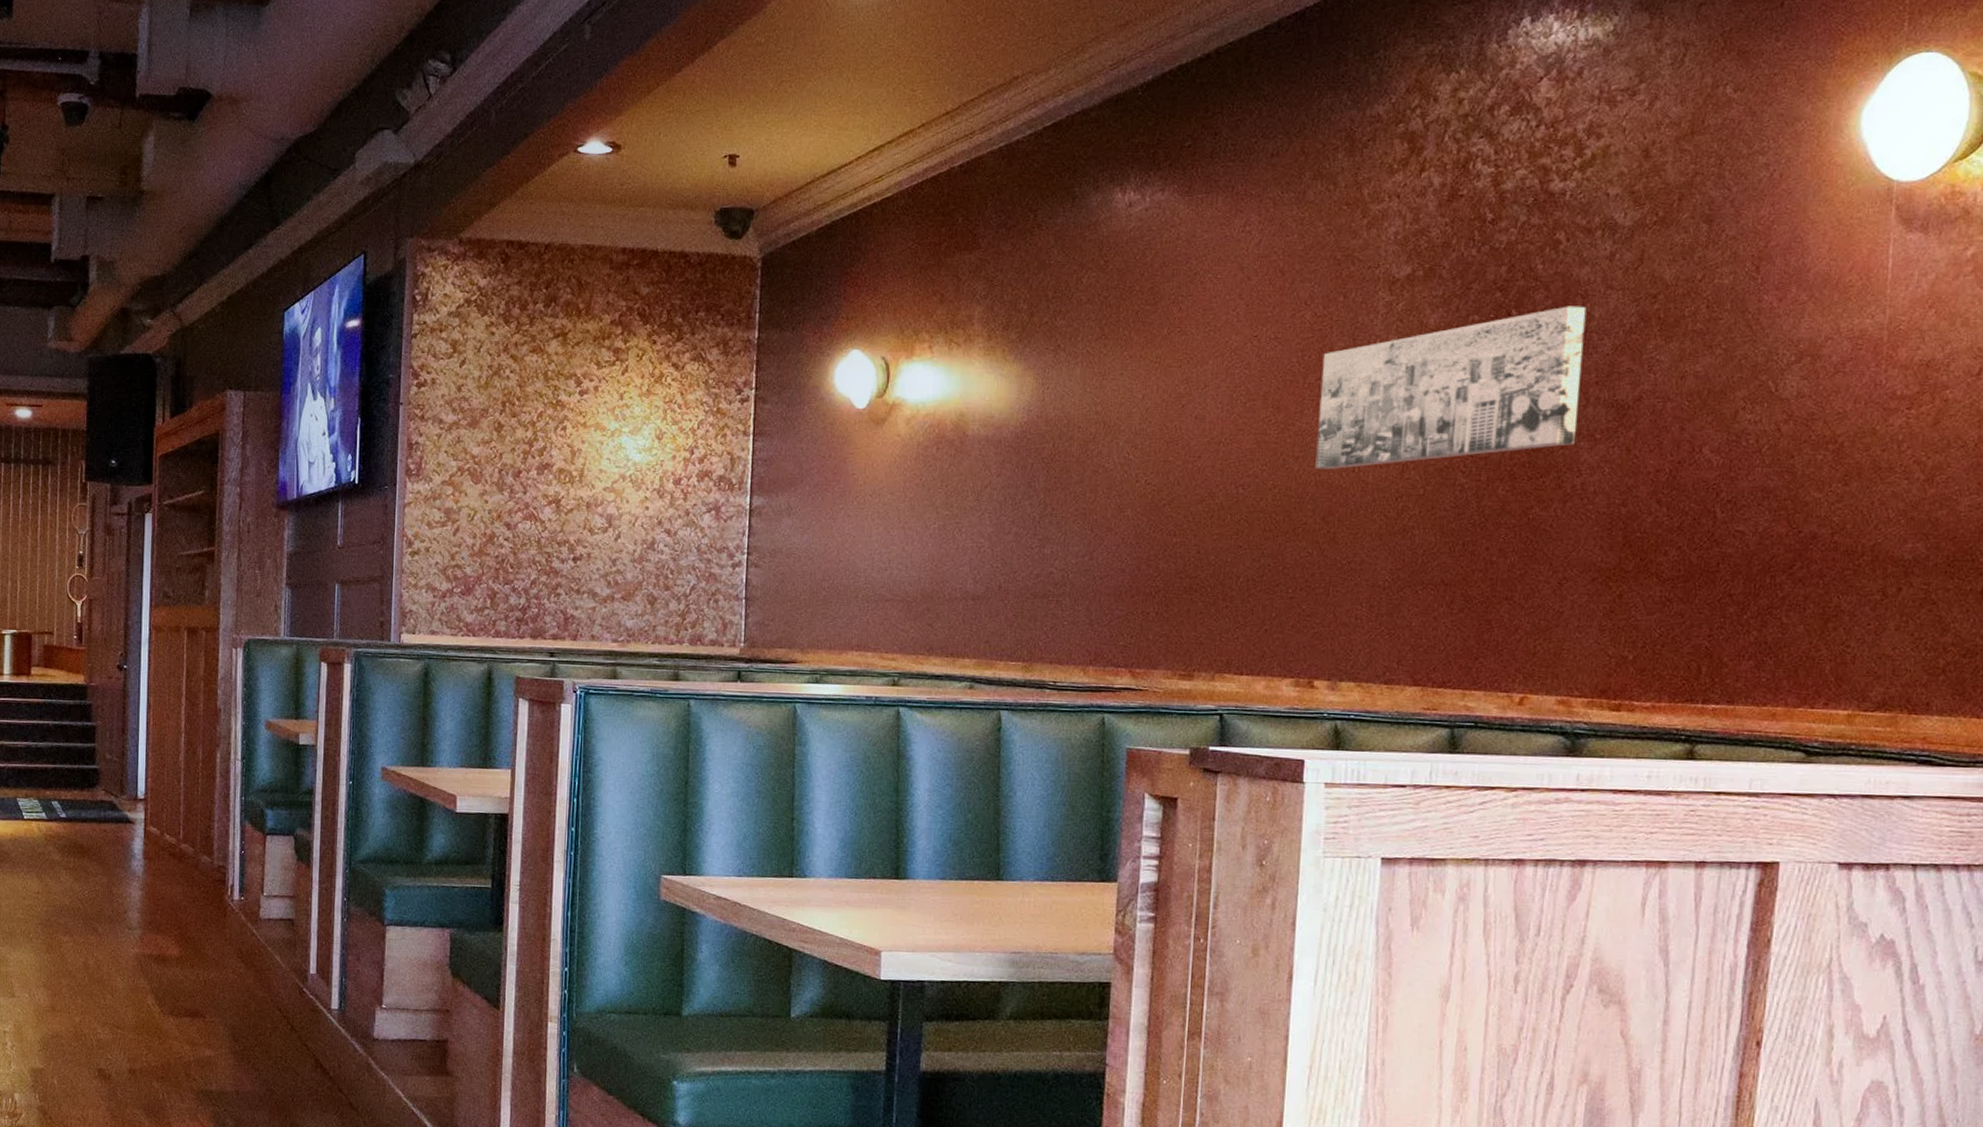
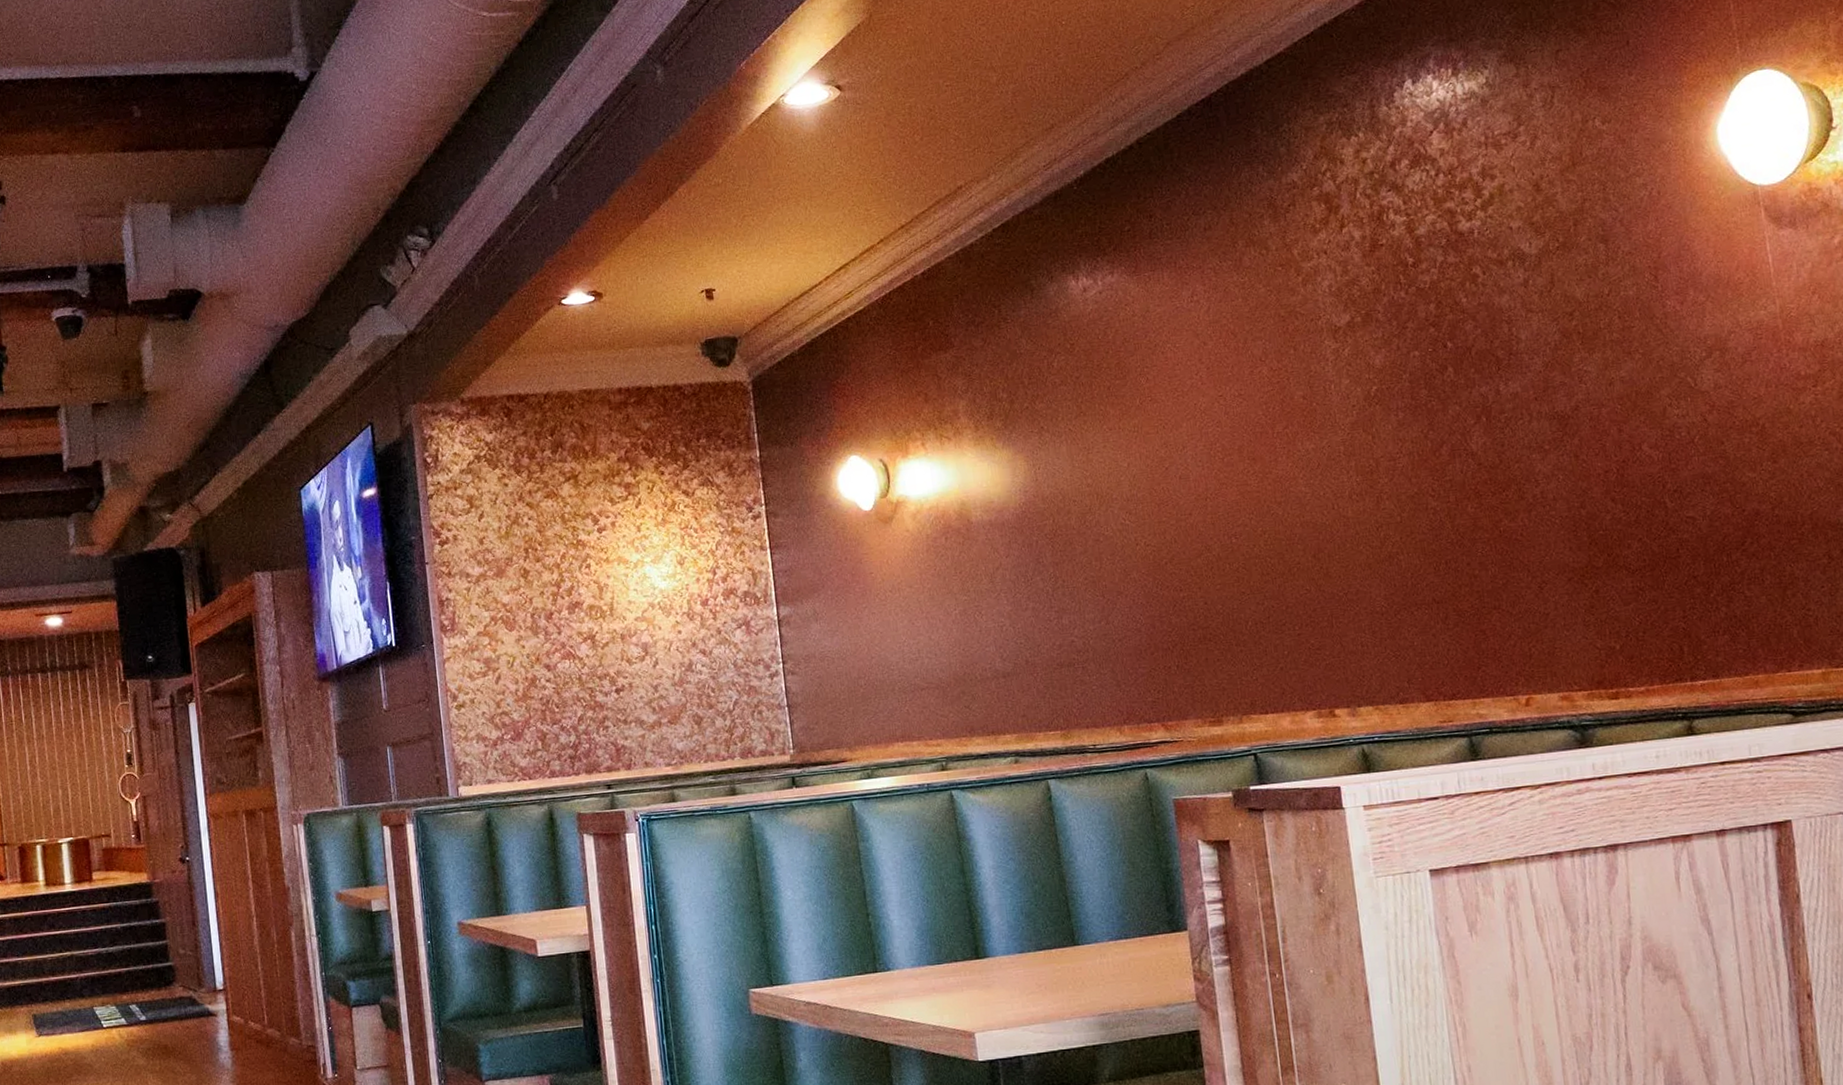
wall art: present [1315,306,1587,469] -> none [1285,331,1527,511]

